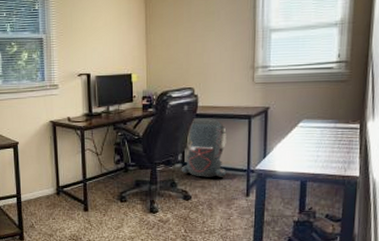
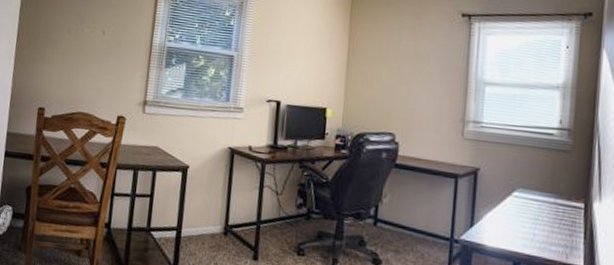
backpack: present [181,118,227,177] -> none [372,168,429,243]

